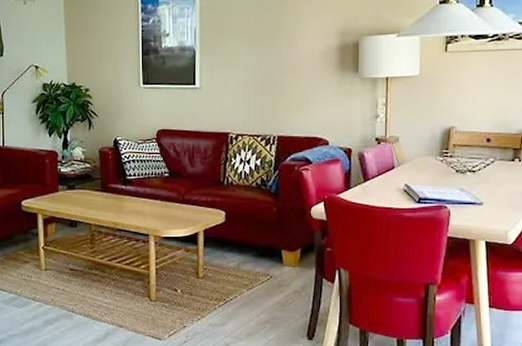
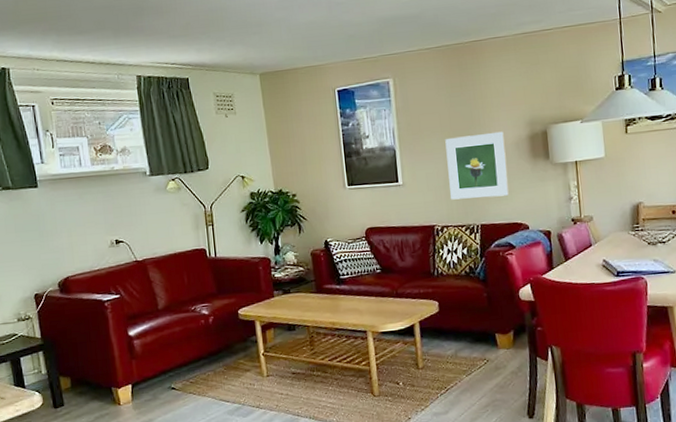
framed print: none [249,39,312,108] -> present [445,131,509,200]

